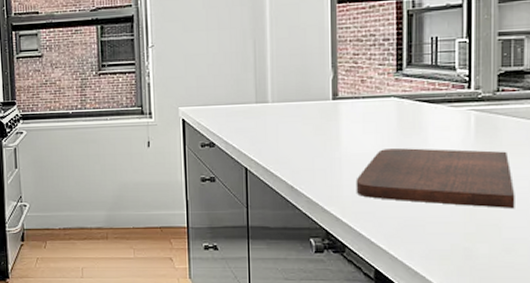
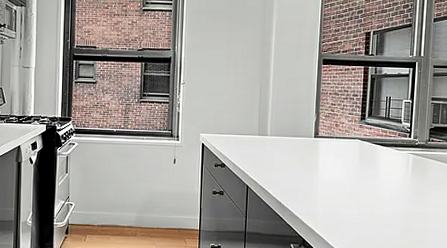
cutting board: present [356,148,515,209] -> none [326,178,436,230]

